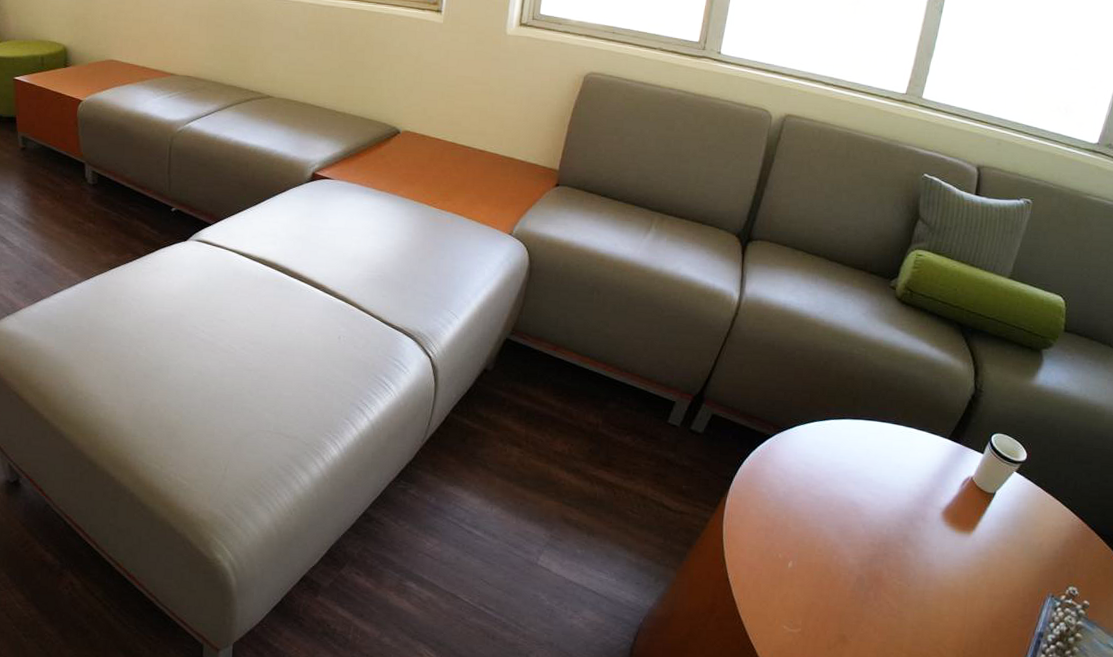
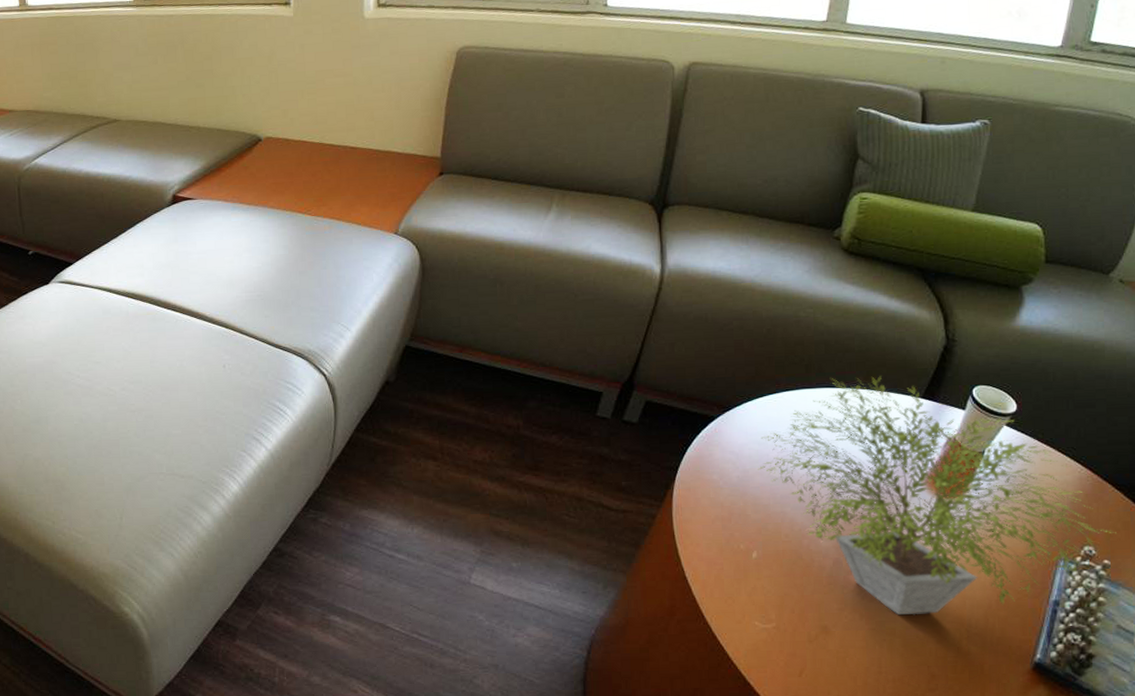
potted plant: none [802,412,1097,634] -> present [758,376,1116,615]

